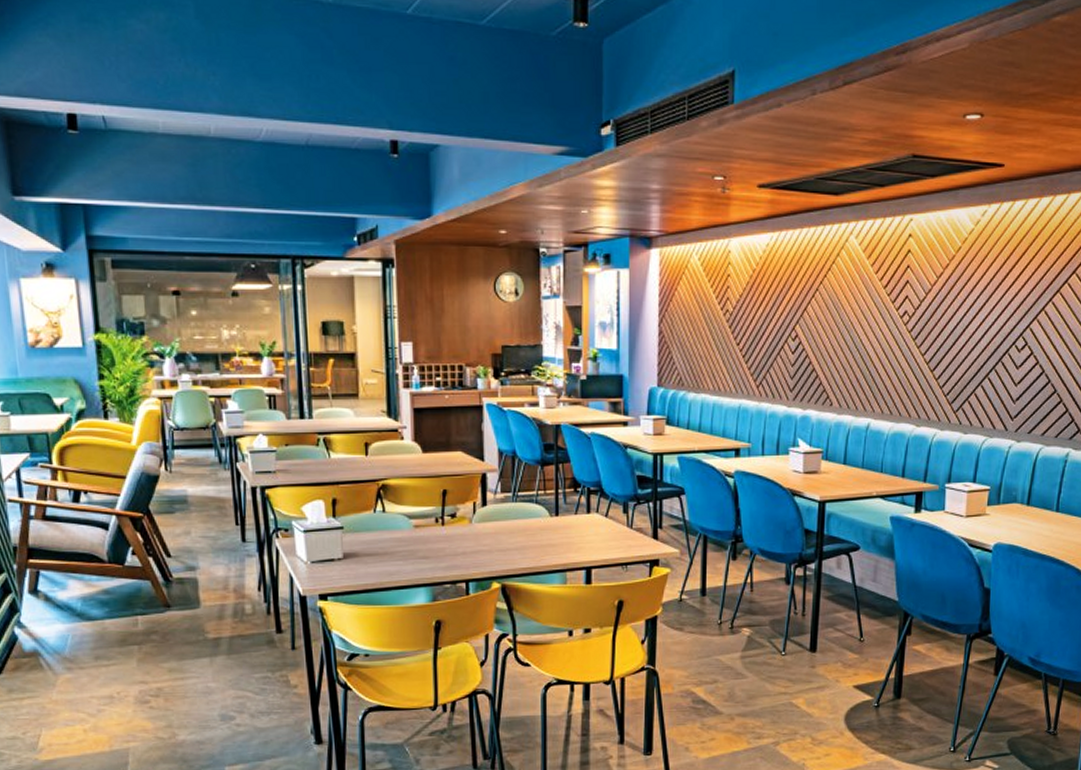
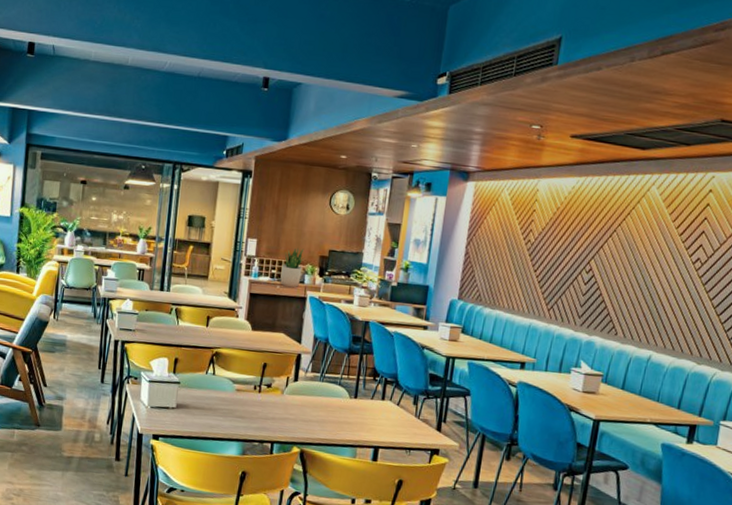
planter: none [447,347,473,396] -> present [280,248,304,288]

